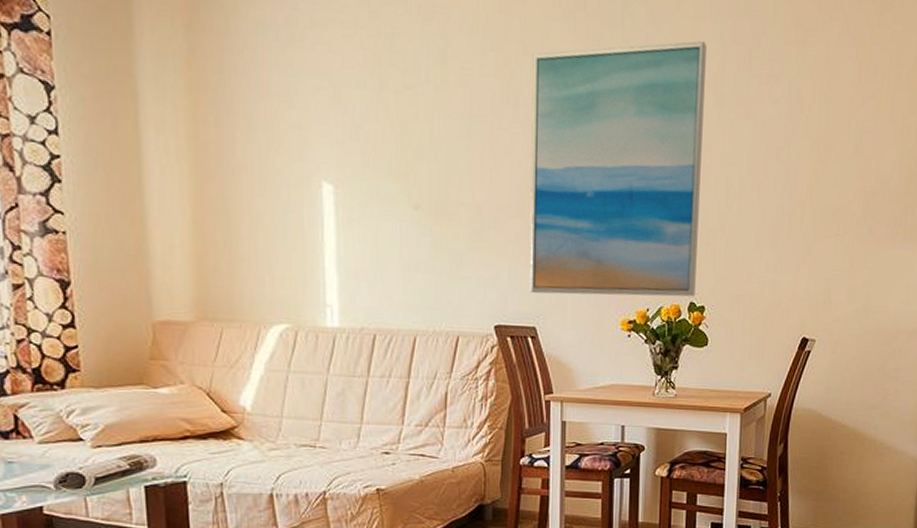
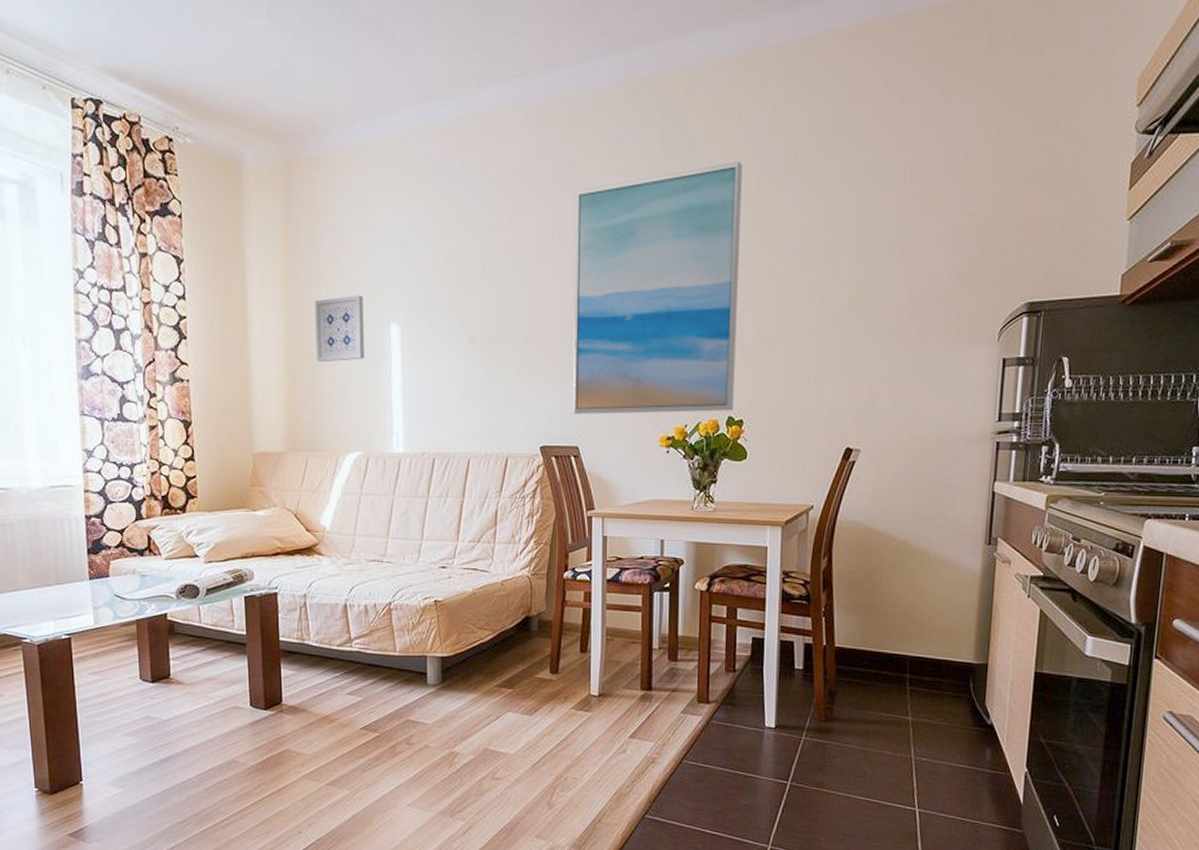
wall art: none [228,146,291,221] -> present [315,294,364,363]

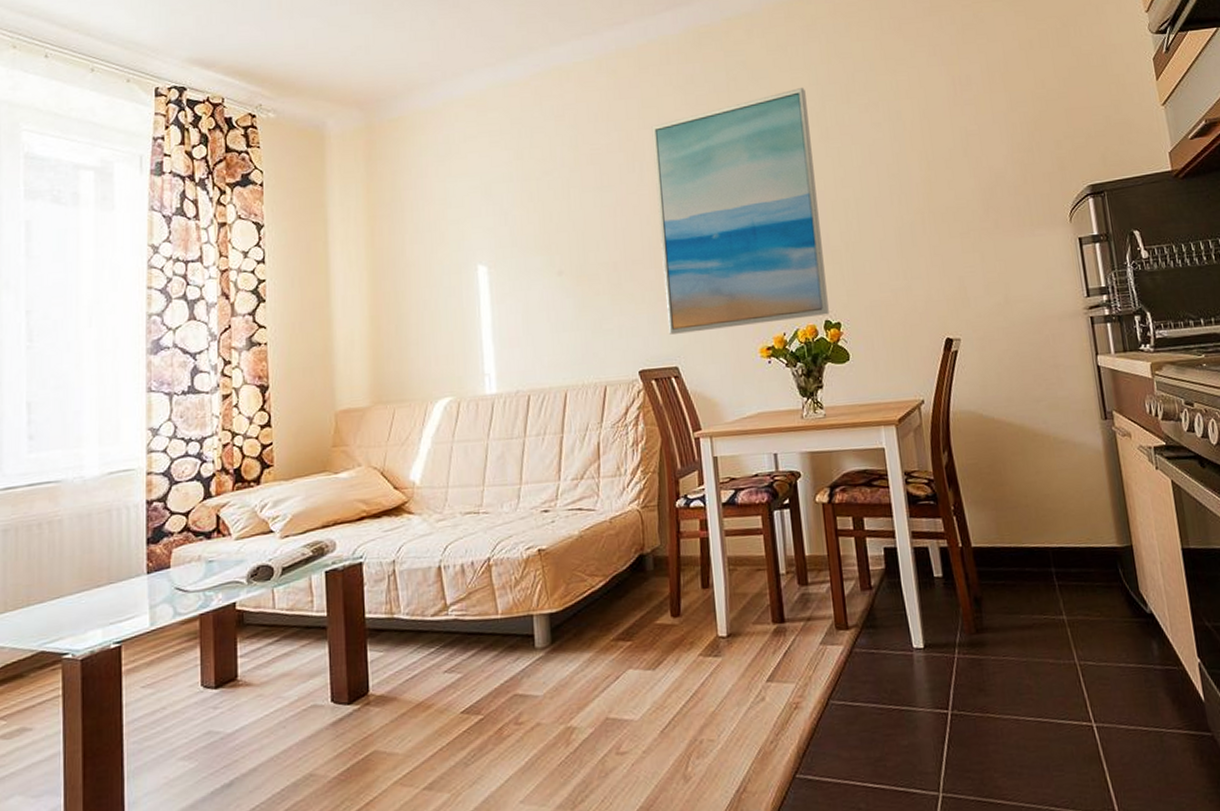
wall art: present [315,294,364,363] -> none [399,241,452,311]

